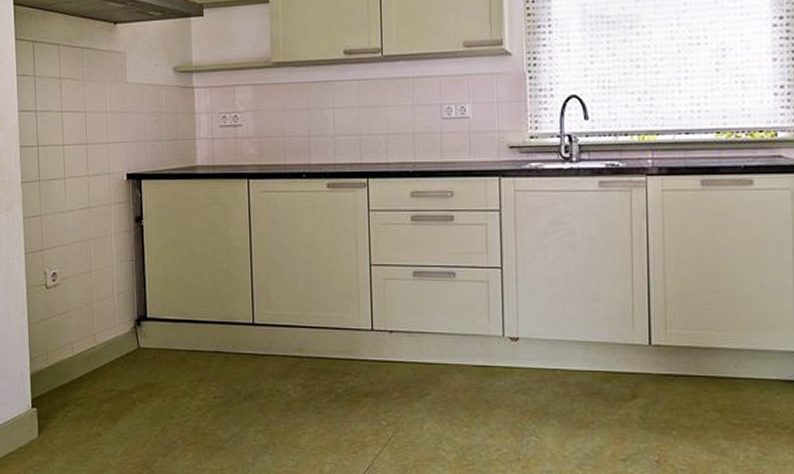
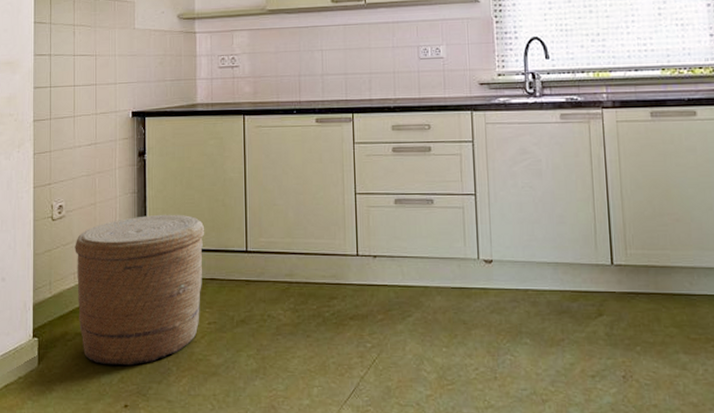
basket: none [71,283,209,438] -> present [75,214,205,366]

